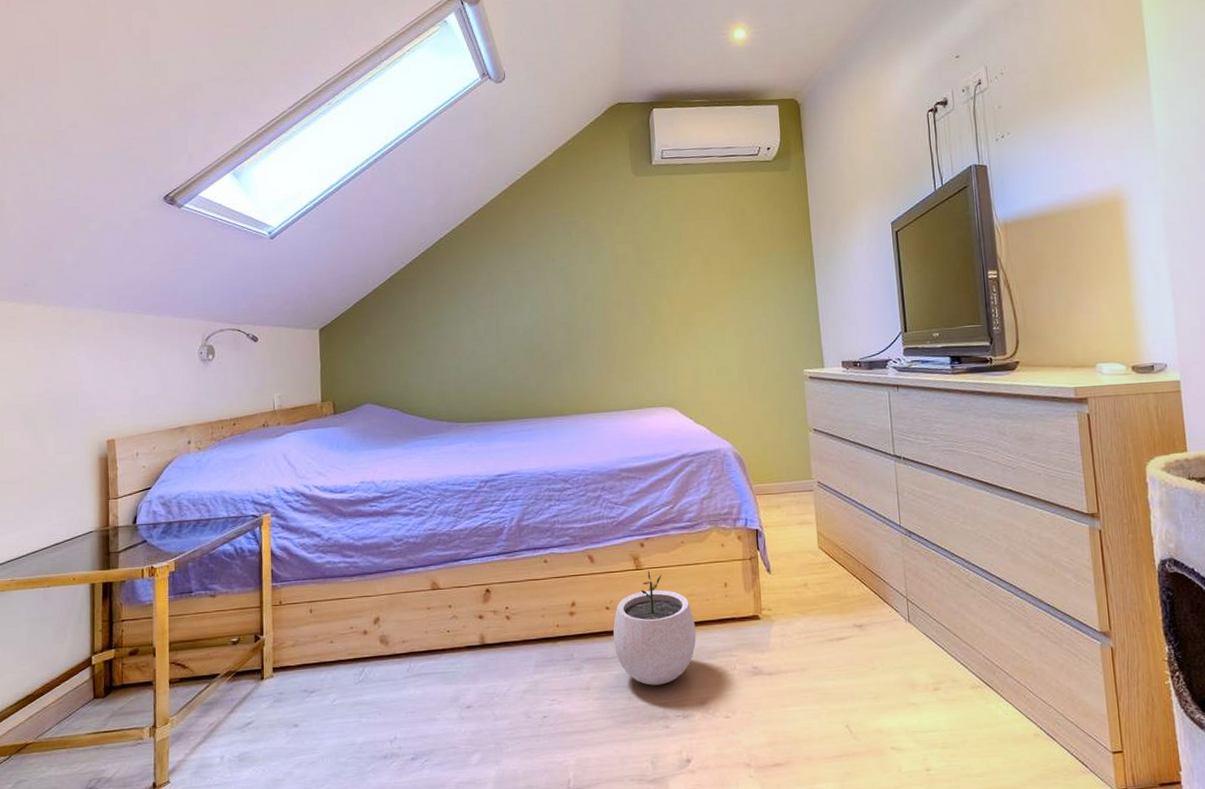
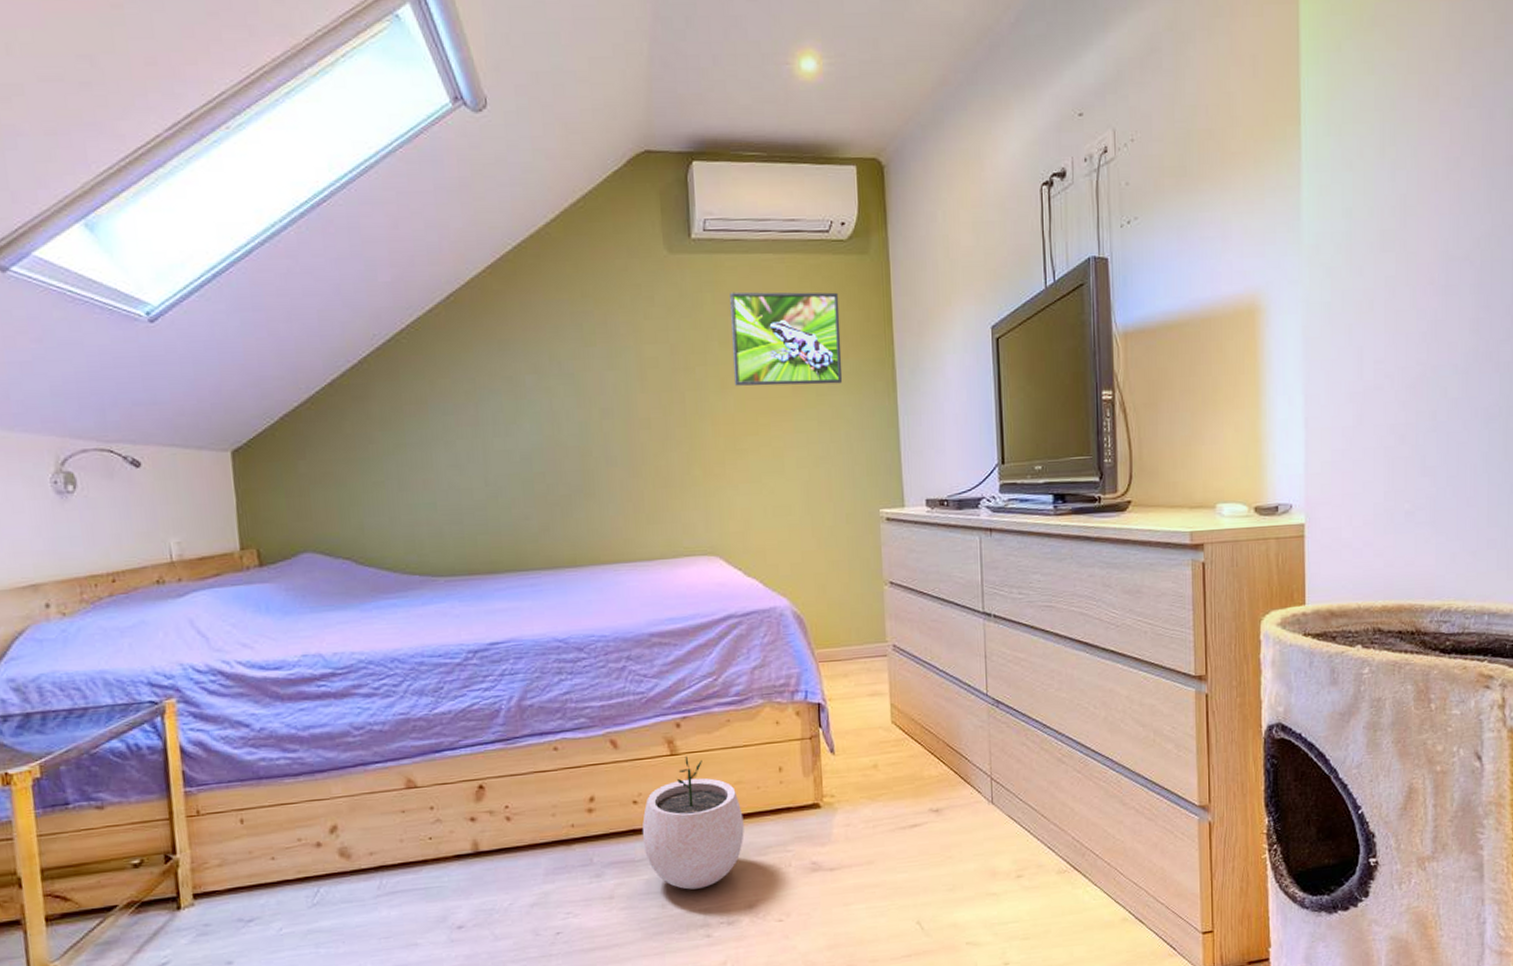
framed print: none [682,200,771,274] -> present [730,291,843,386]

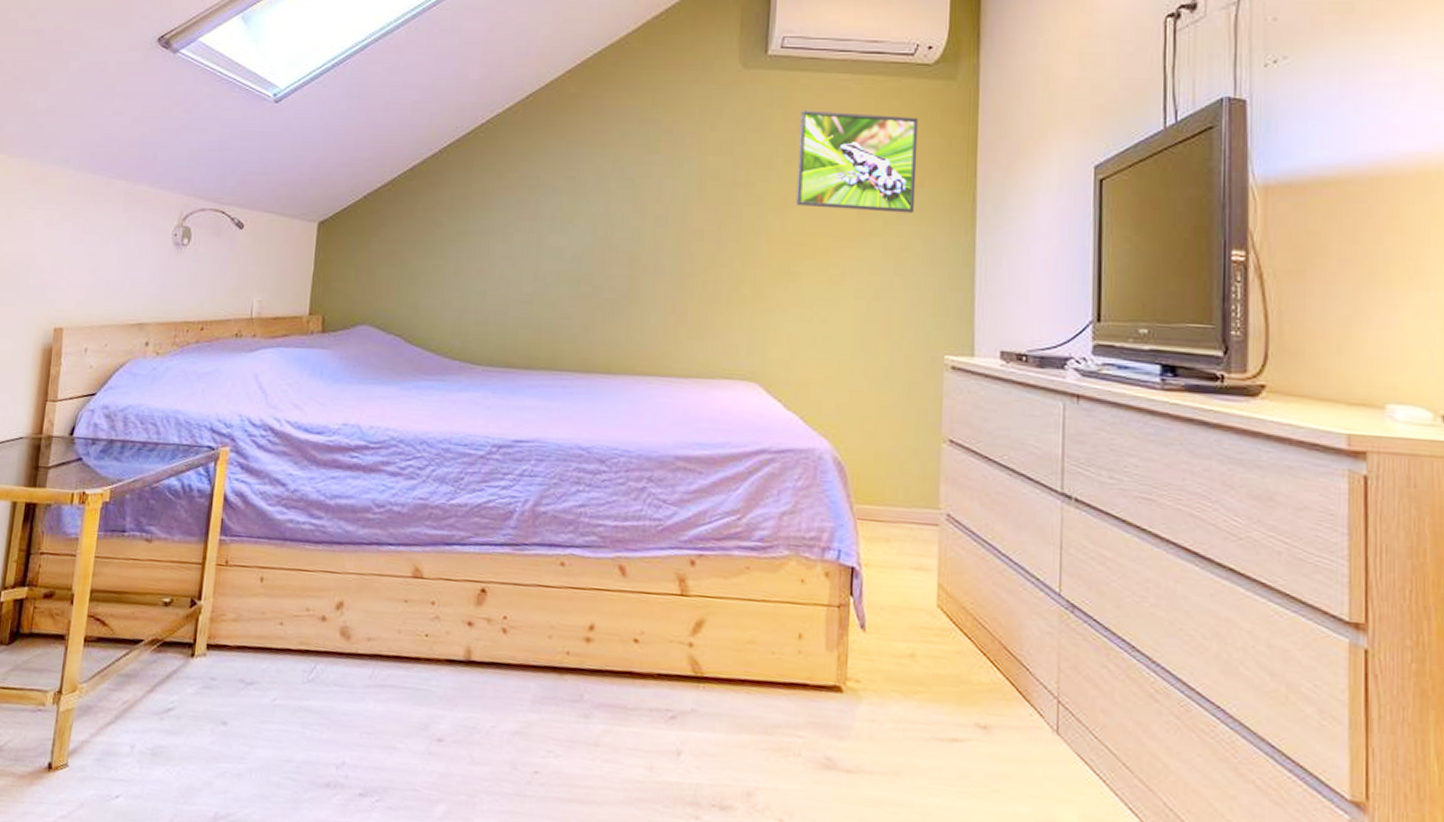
plant pot: present [642,756,745,890] -> none [638,600,752,759]

